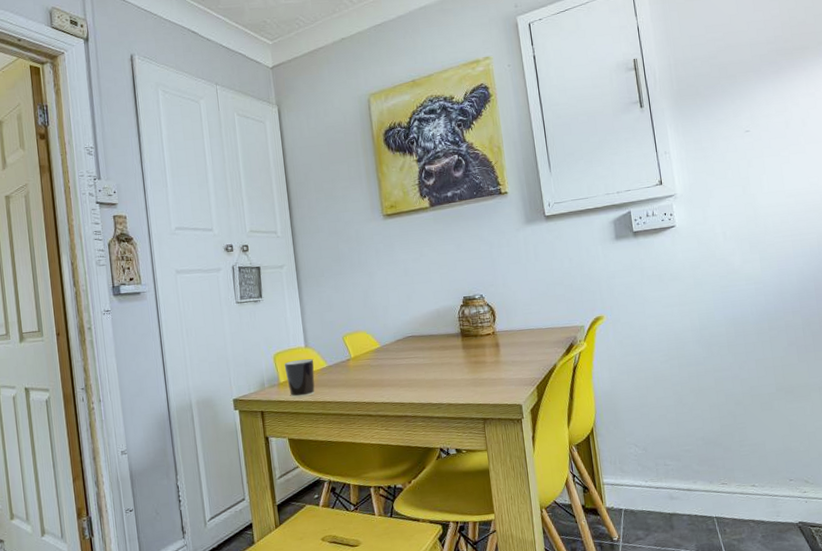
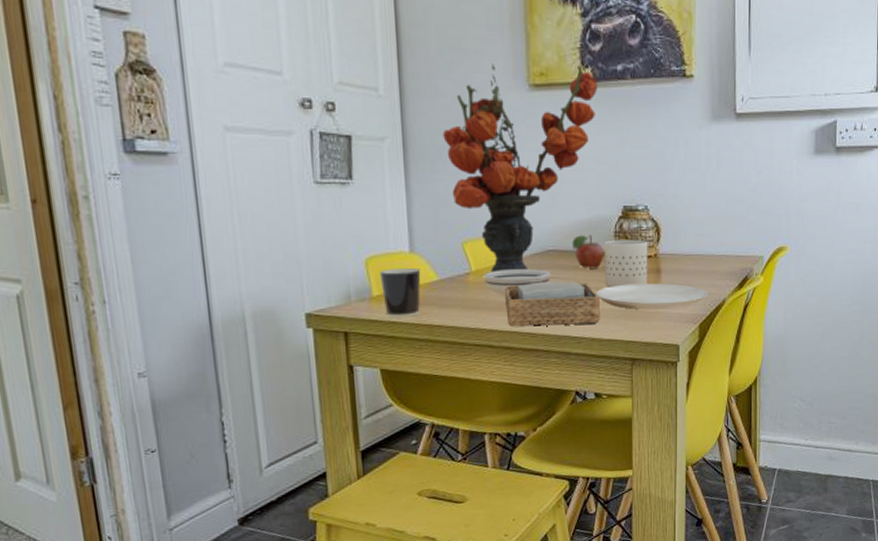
bouquet: none [323,197,435,358] -> present [443,63,598,273]
bowl: none [361,351,412,377] -> present [484,269,551,298]
napkin holder: none [377,359,454,399] -> present [504,281,600,327]
fruit: none [426,321,453,349] -> present [572,235,605,269]
plate: none [448,354,541,378] -> present [595,283,708,310]
mug: none [451,321,490,361] -> present [604,239,648,287]

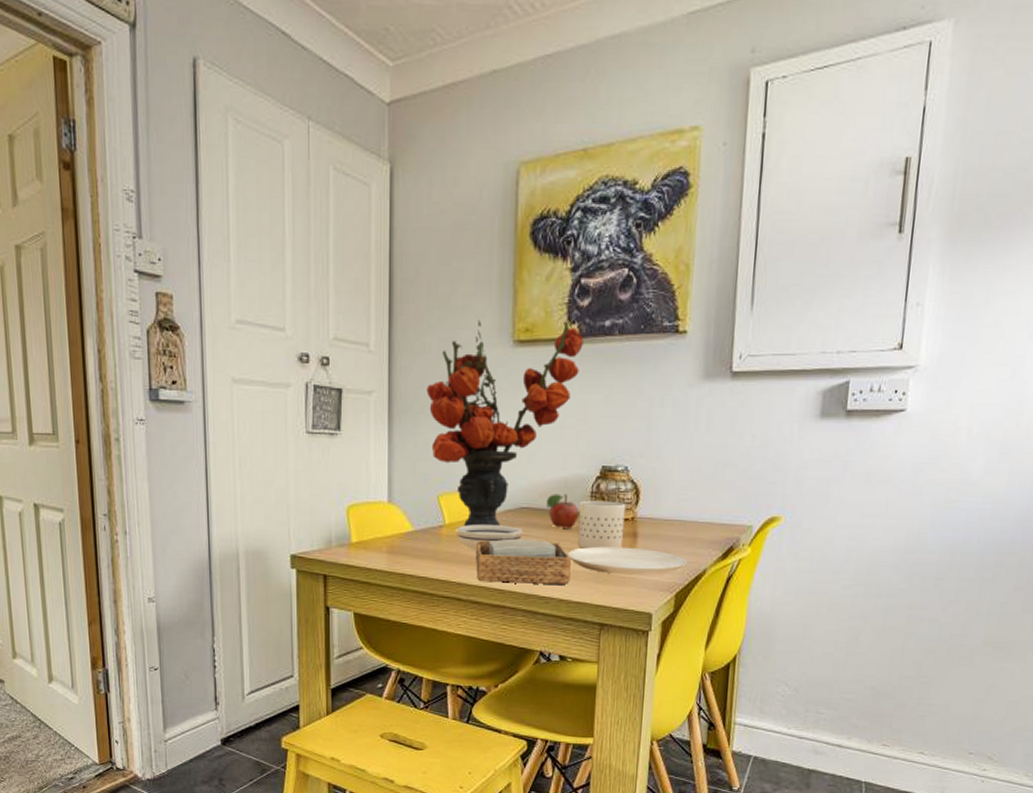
mug: present [379,267,421,319] -> none [359,516,397,566]

